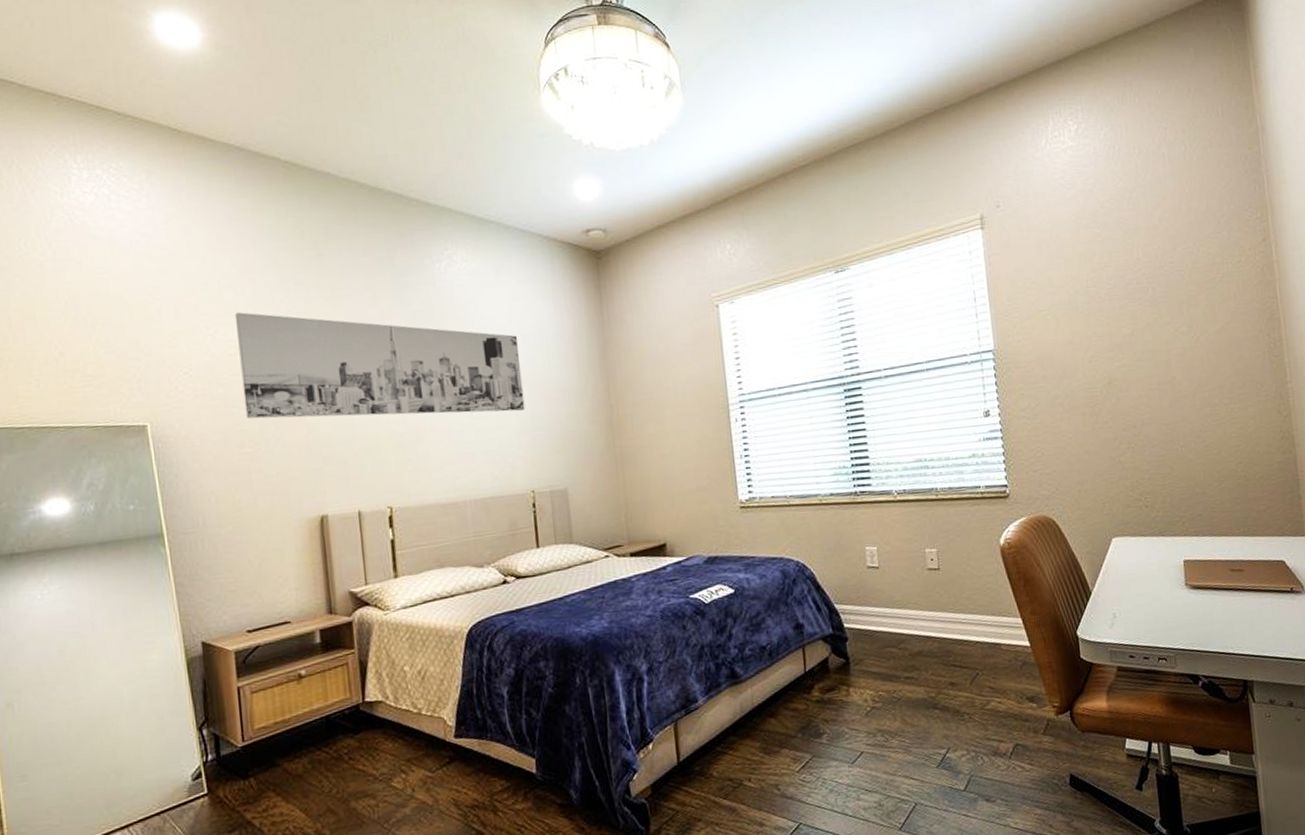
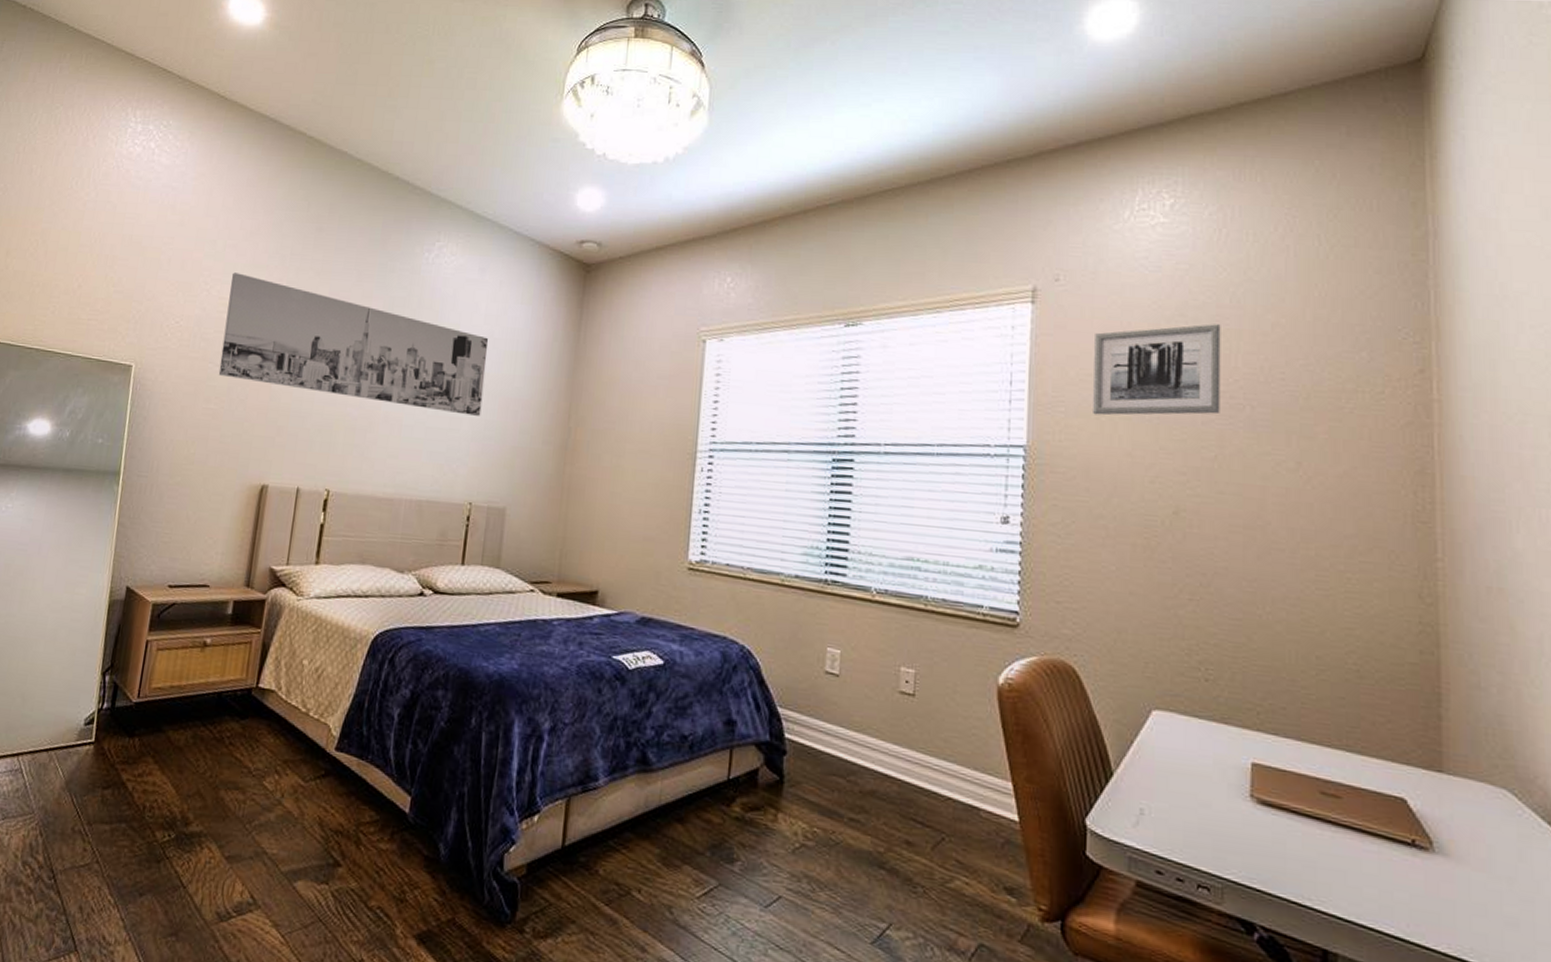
wall art: none [1033,225,1131,315] -> present [1093,324,1221,416]

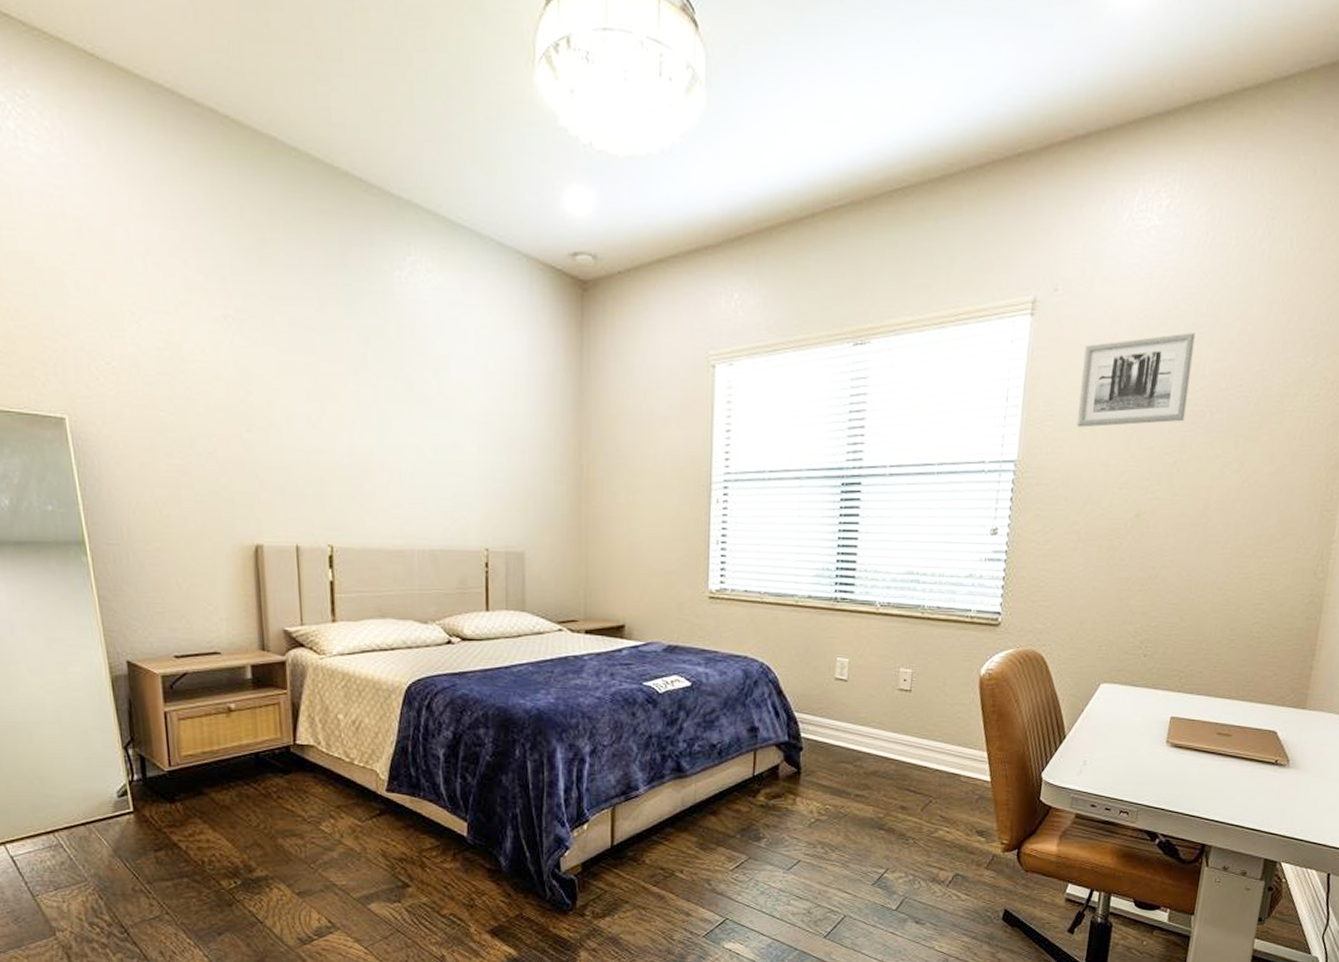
wall art: present [218,272,489,416] -> none [162,299,486,458]

